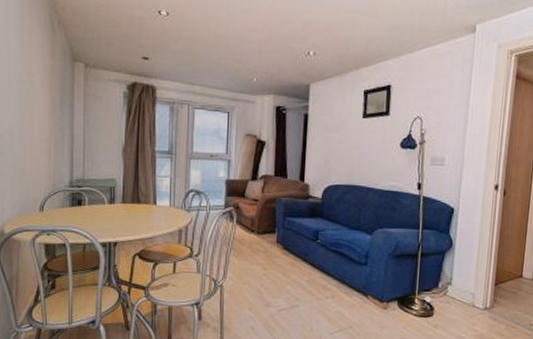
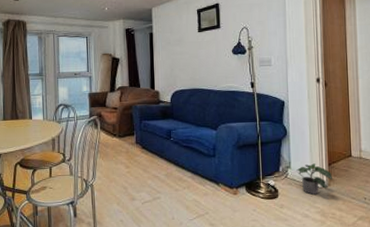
potted plant: none [457,281,498,316] -> present [296,163,332,195]

